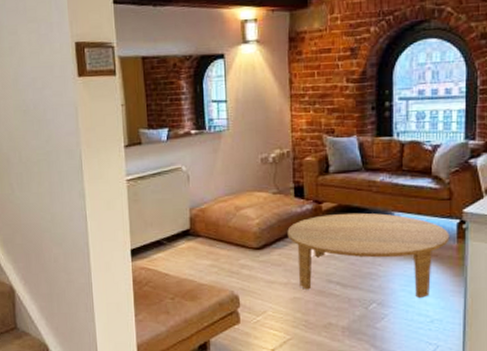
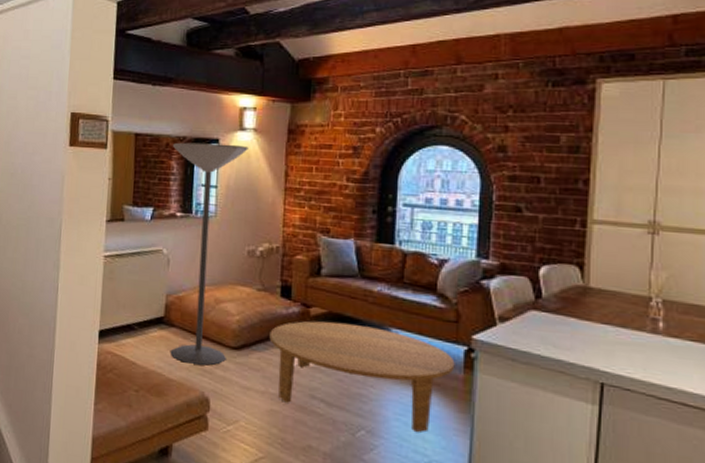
floor lamp: none [179,58,253,268] -> present [170,142,249,366]

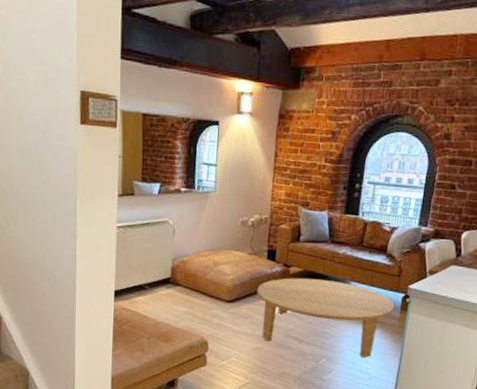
floor lamp: present [170,142,249,366] -> none [175,123,245,316]

